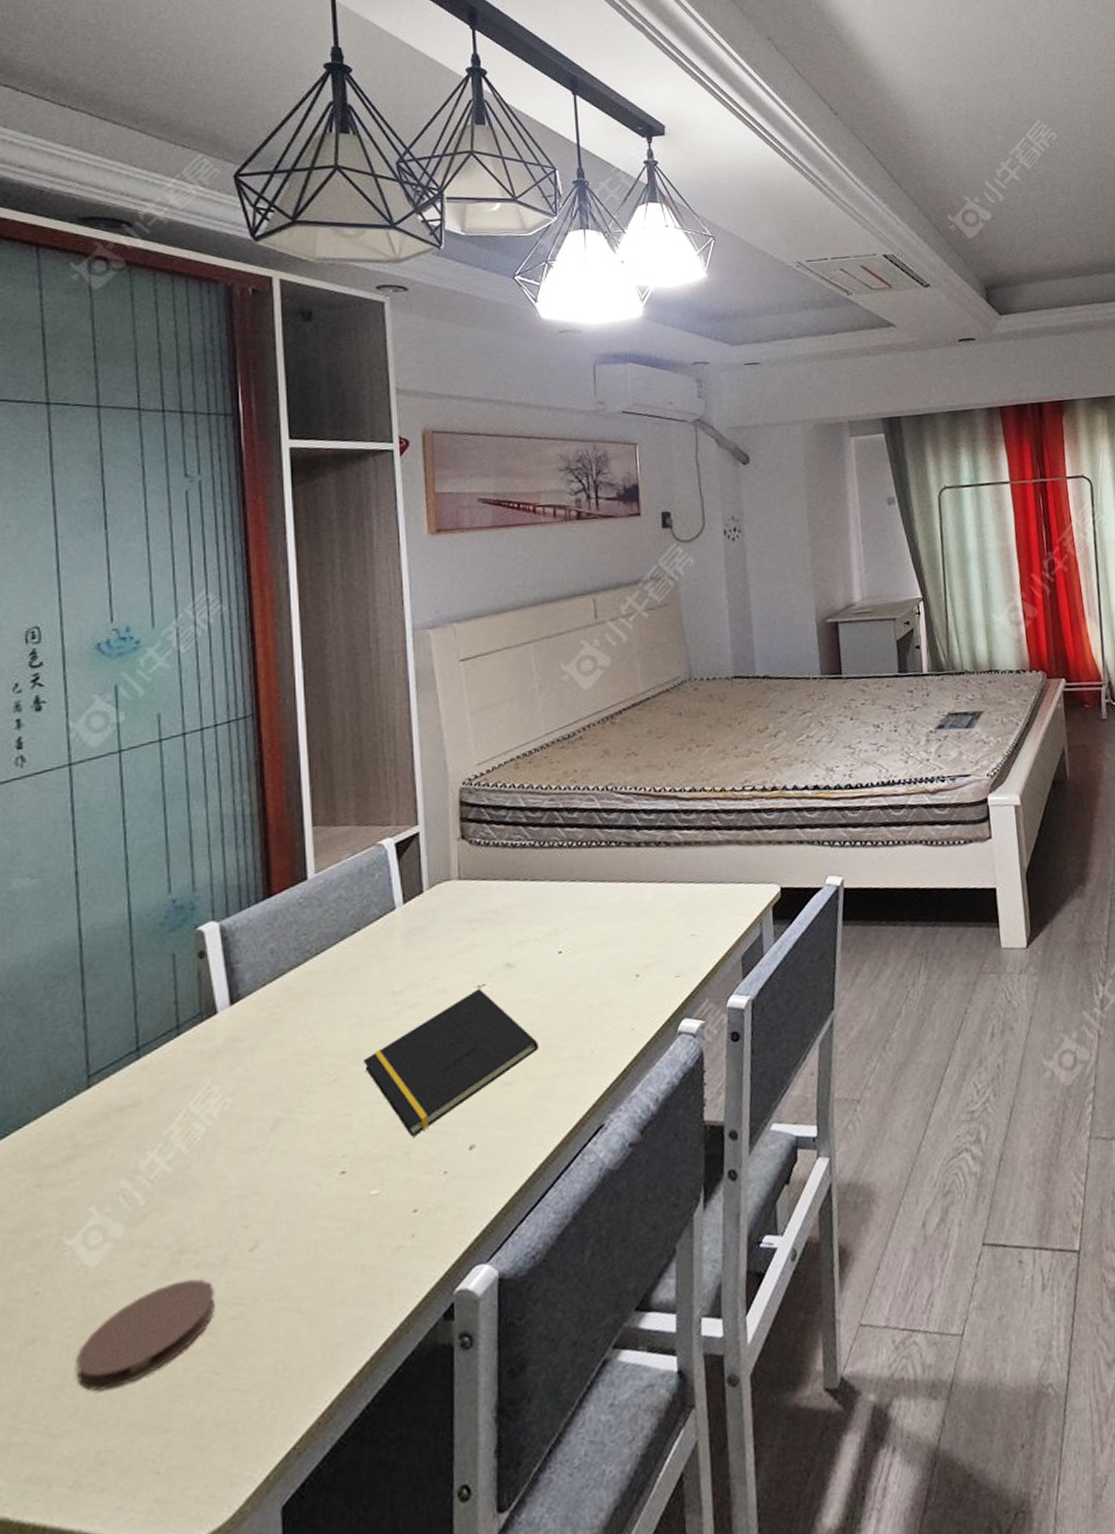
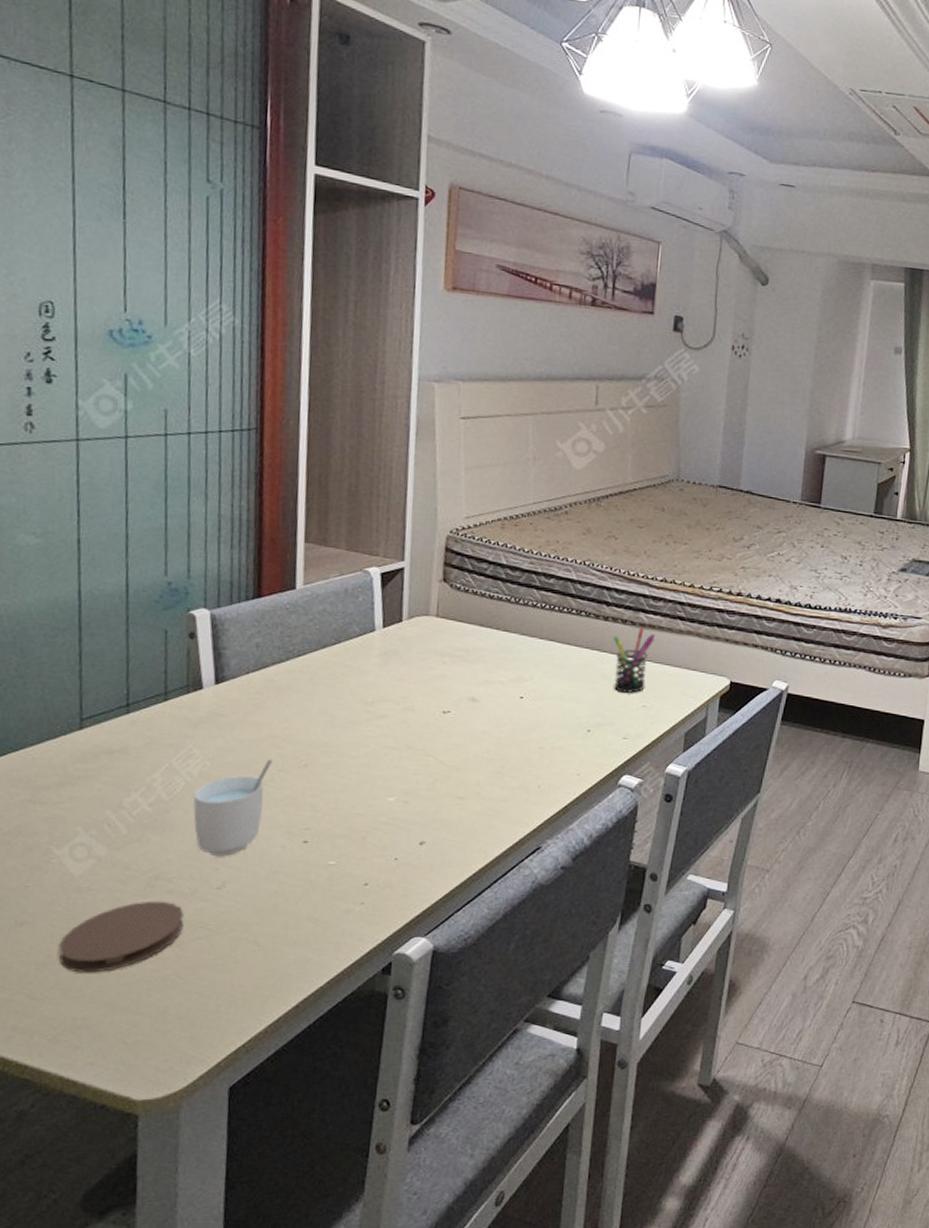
cup: none [216,1080,299,1211] -> present [193,759,273,856]
notepad: present [363,988,539,1137] -> none [332,714,492,825]
pen holder: none [649,845,693,925] -> present [613,626,655,694]

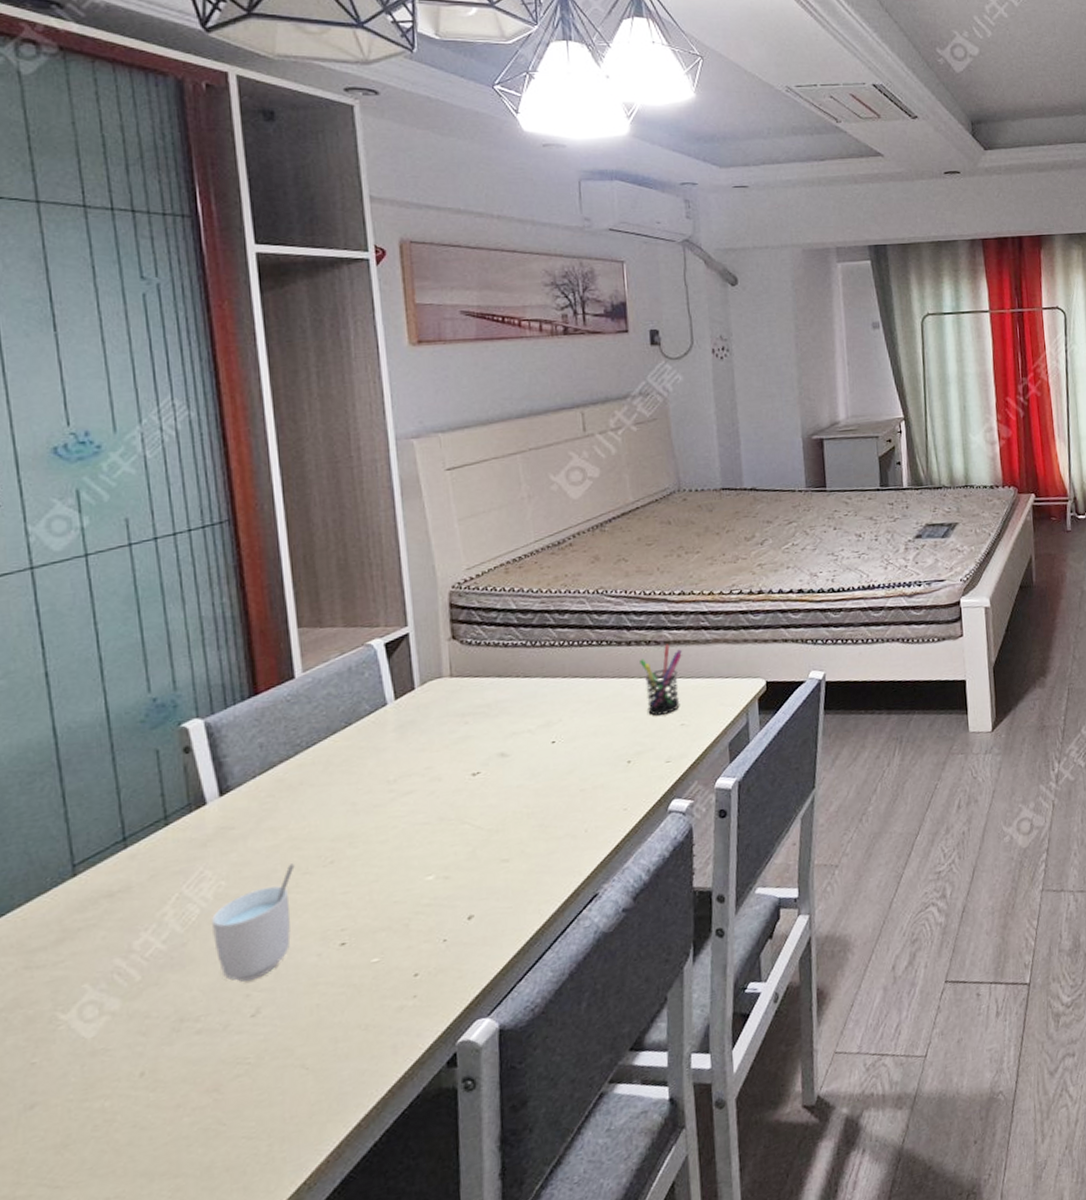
coaster: present [58,900,184,973] -> none [78,1043,219,1147]

